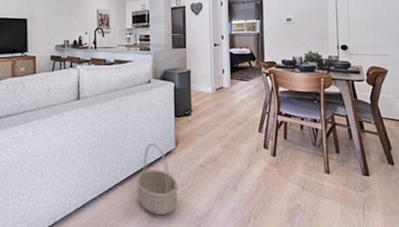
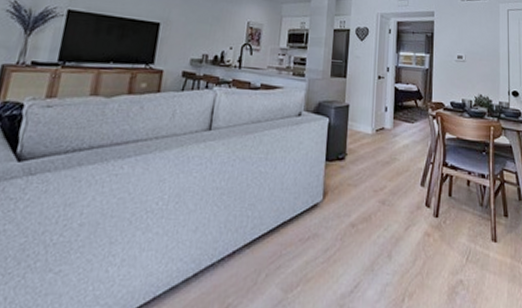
basket: present [135,144,178,216] -> none [268,194,322,292]

